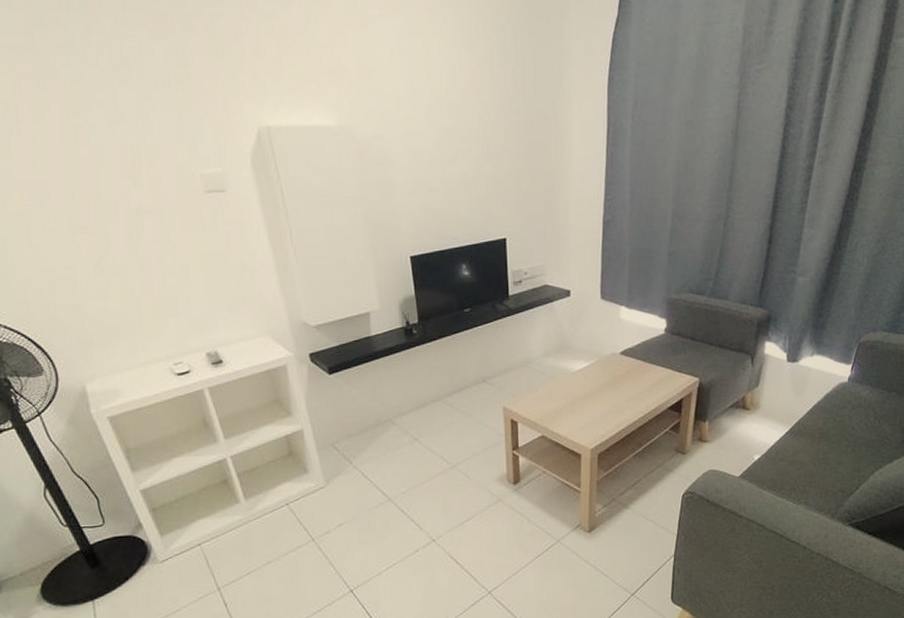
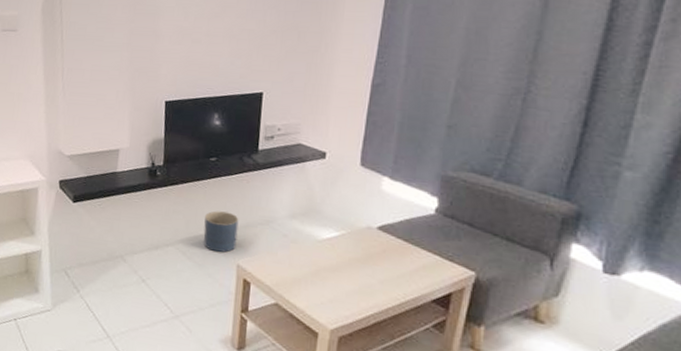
planter: none [466,360,500,399] -> present [203,211,239,253]

